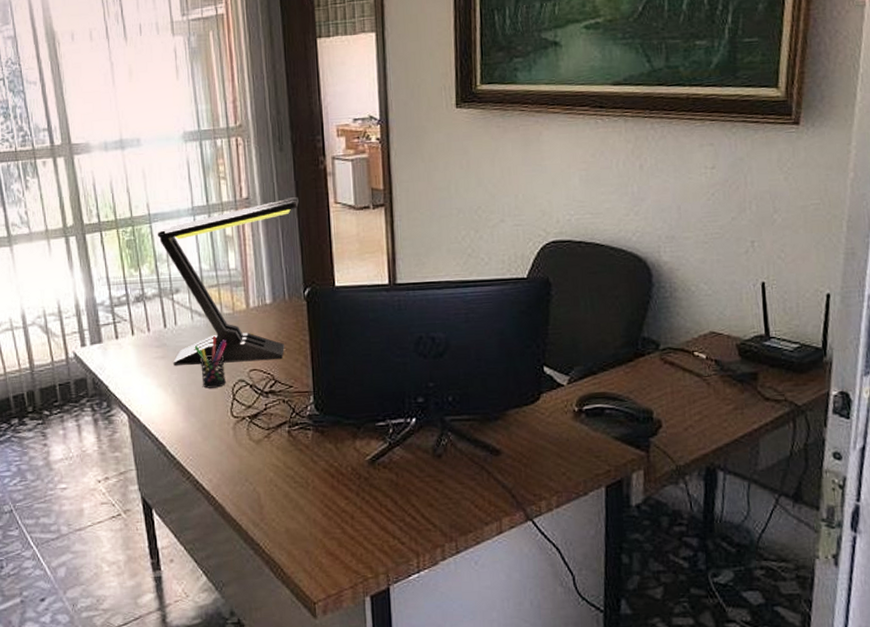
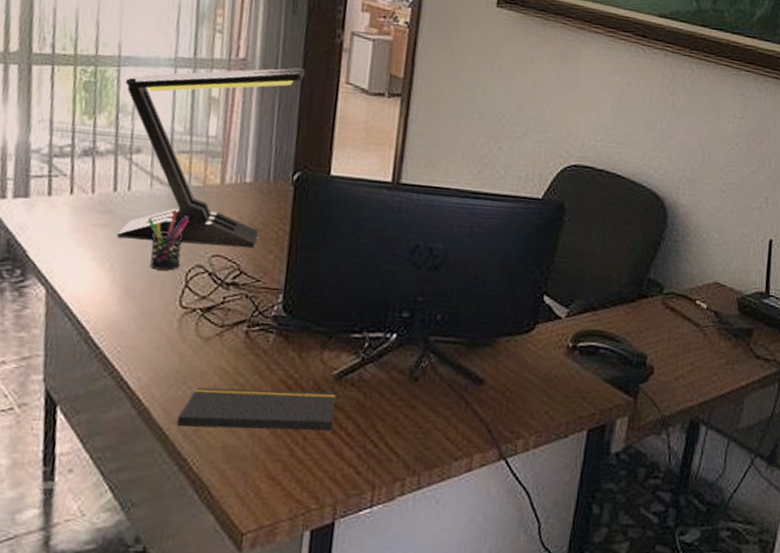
notepad: none [246,475,379,523] -> present [177,387,336,447]

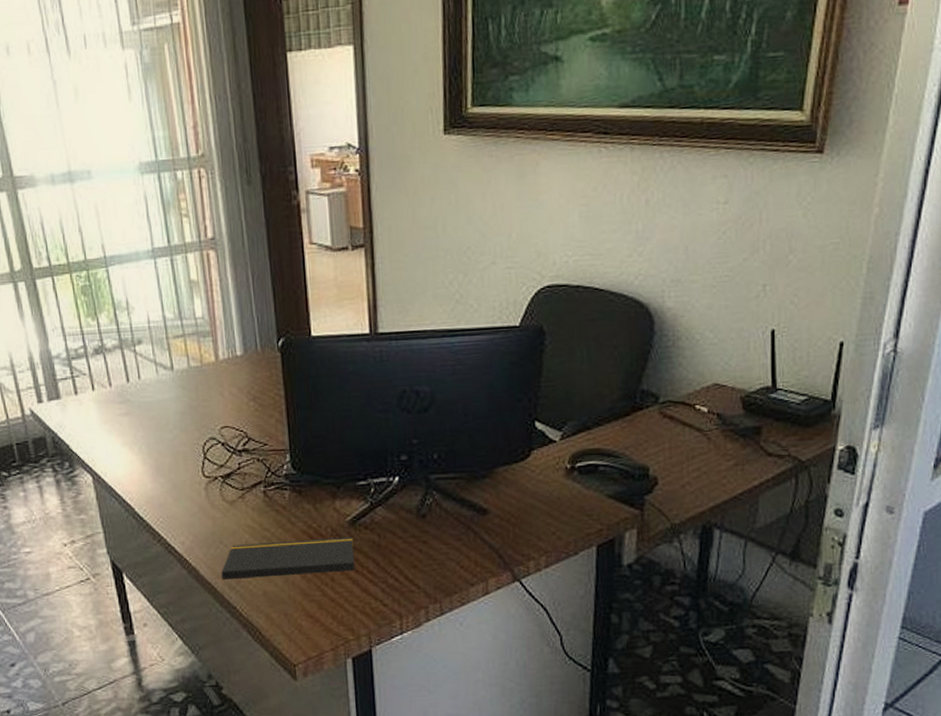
desk lamp: present [117,67,305,248] -> none [114,237,270,423]
pen holder: present [147,209,190,271] -> none [160,390,197,447]

